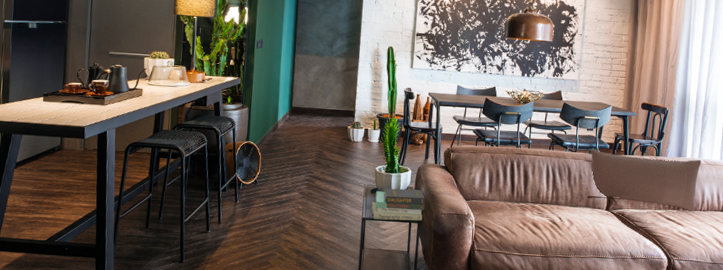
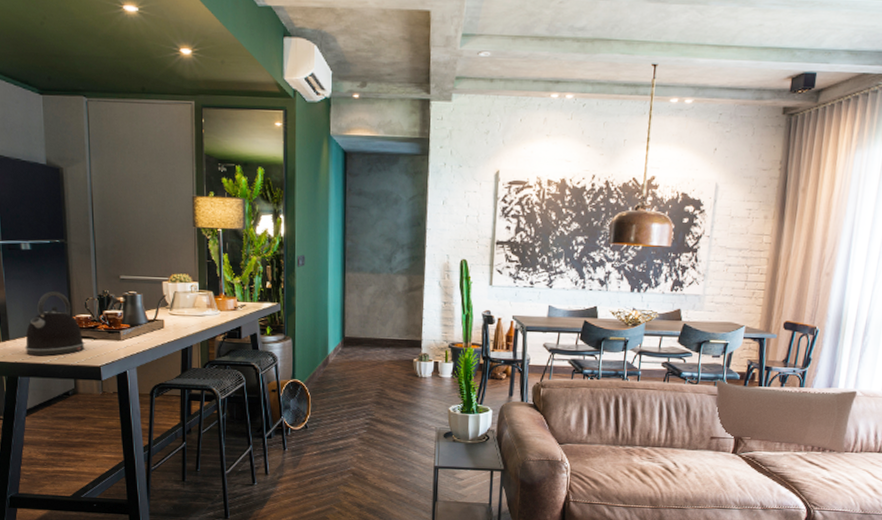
kettle: none [21,62,74,117] -> present [24,290,85,356]
books: present [371,188,425,221] -> none [444,431,510,469]

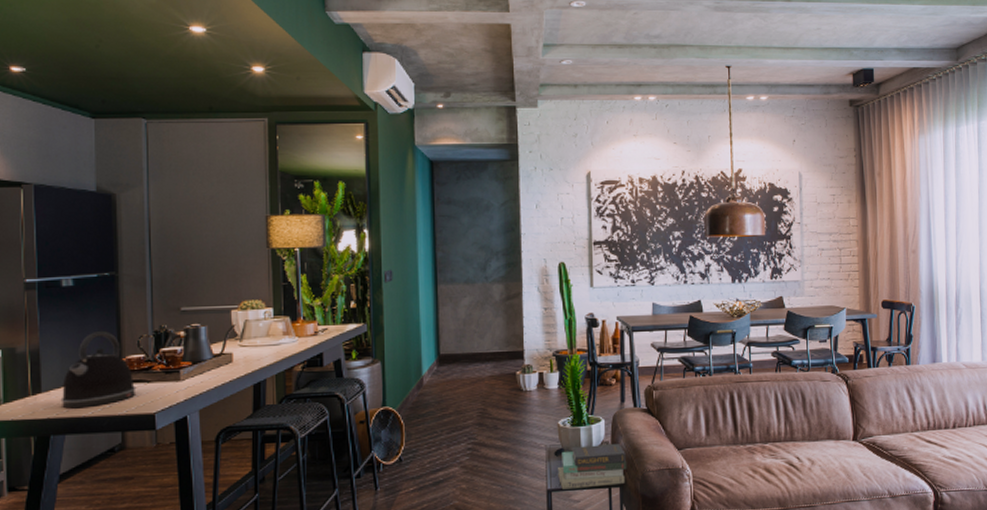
books: none [444,431,510,469] -> present [557,444,627,490]
pillow: present [709,379,858,454] -> none [826,363,961,429]

